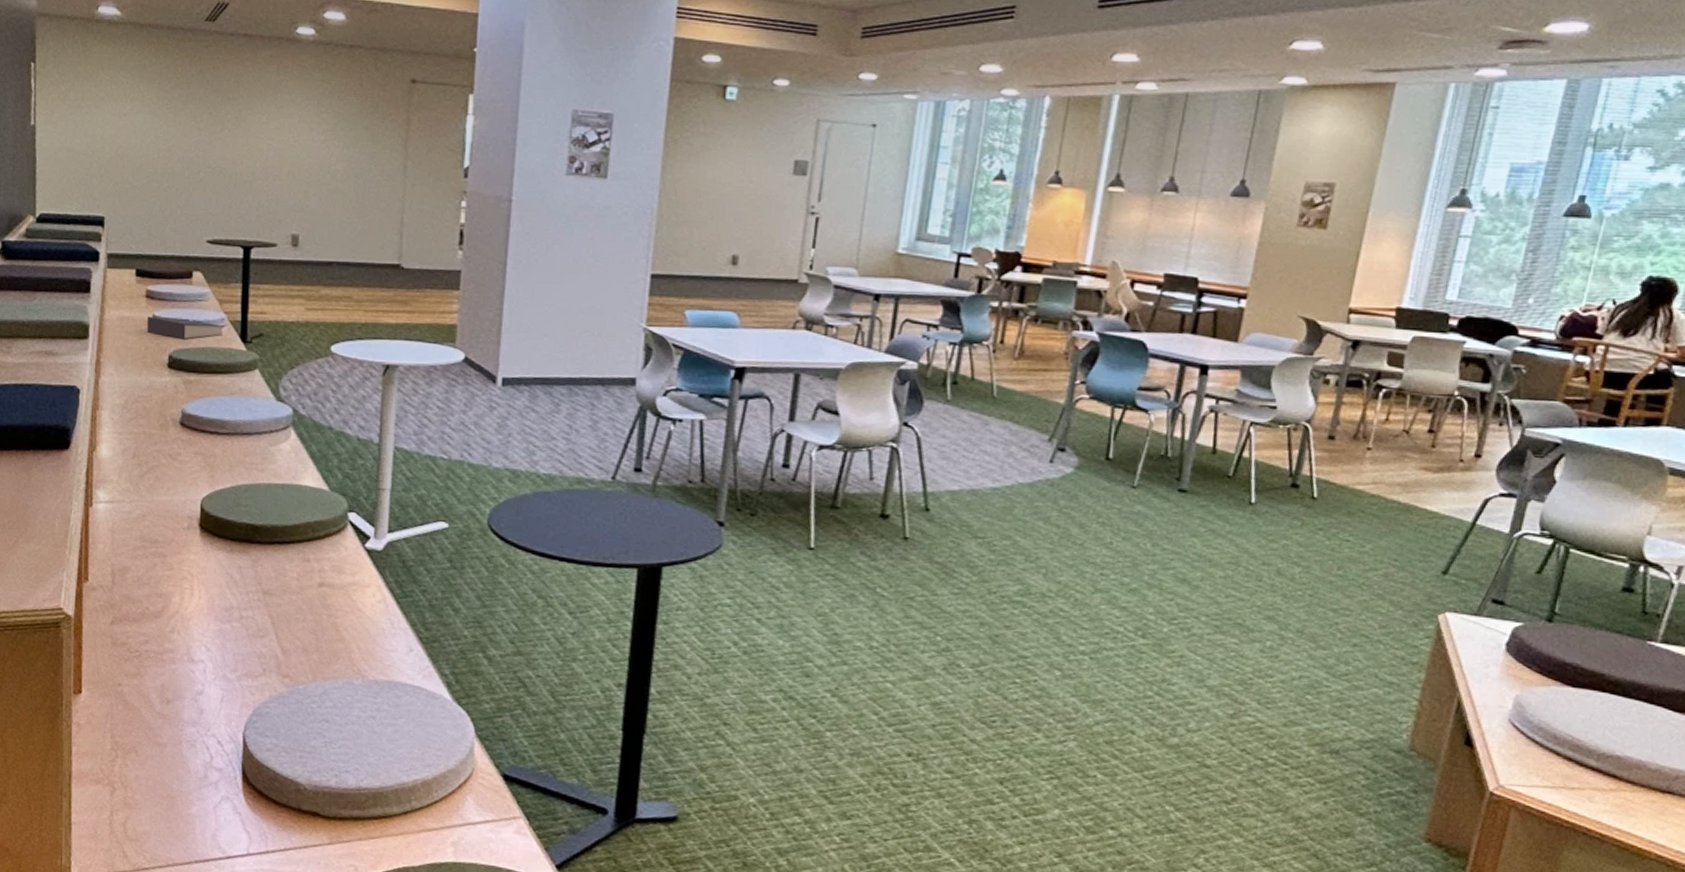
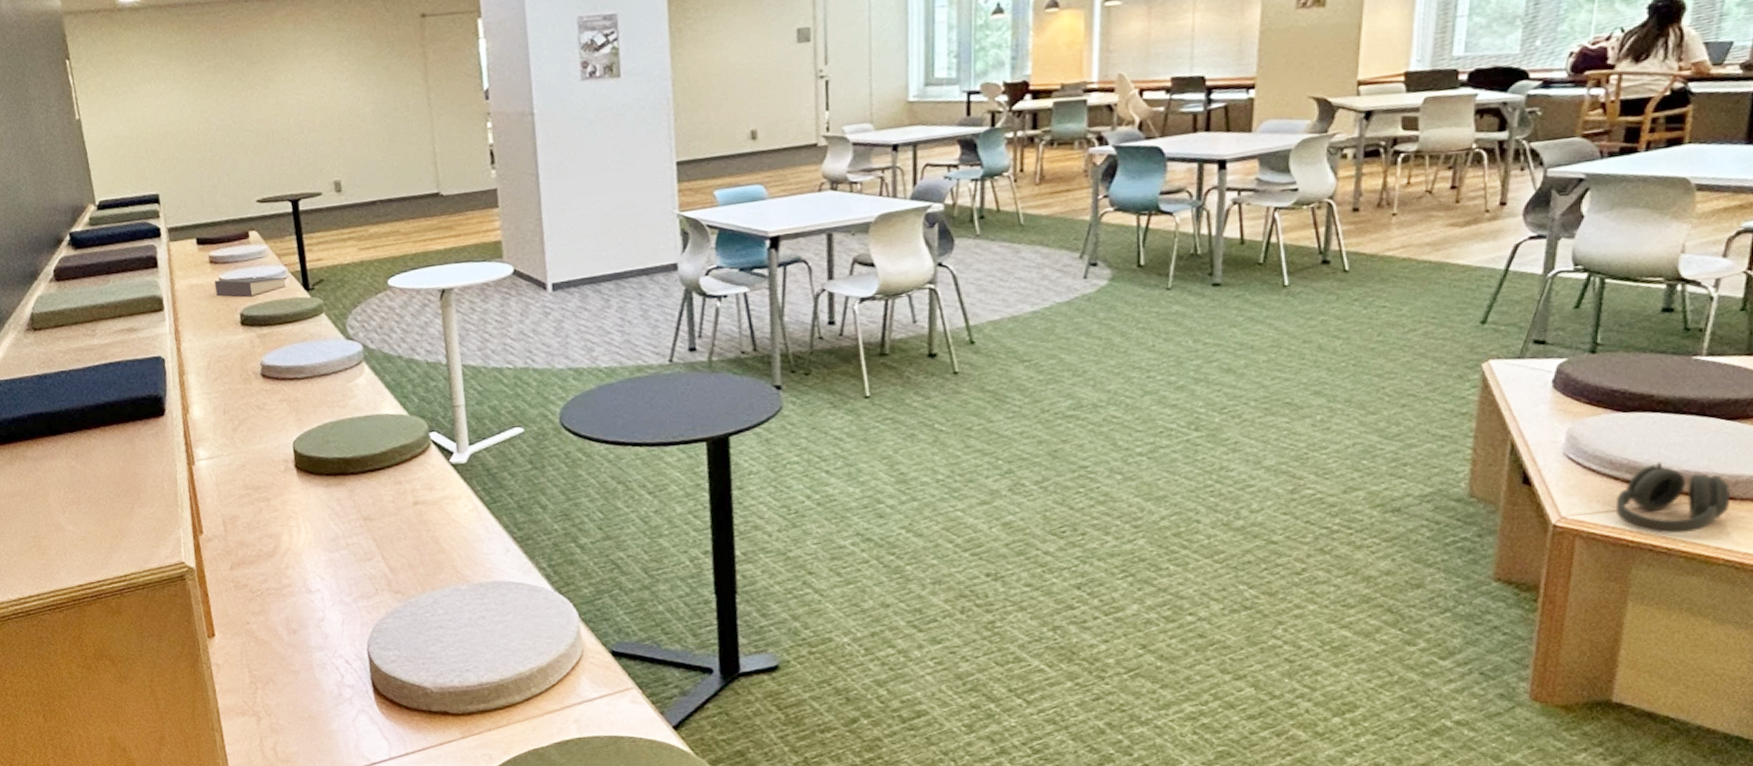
headphones: none [1553,743,1671,822] -> present [1615,462,1731,534]

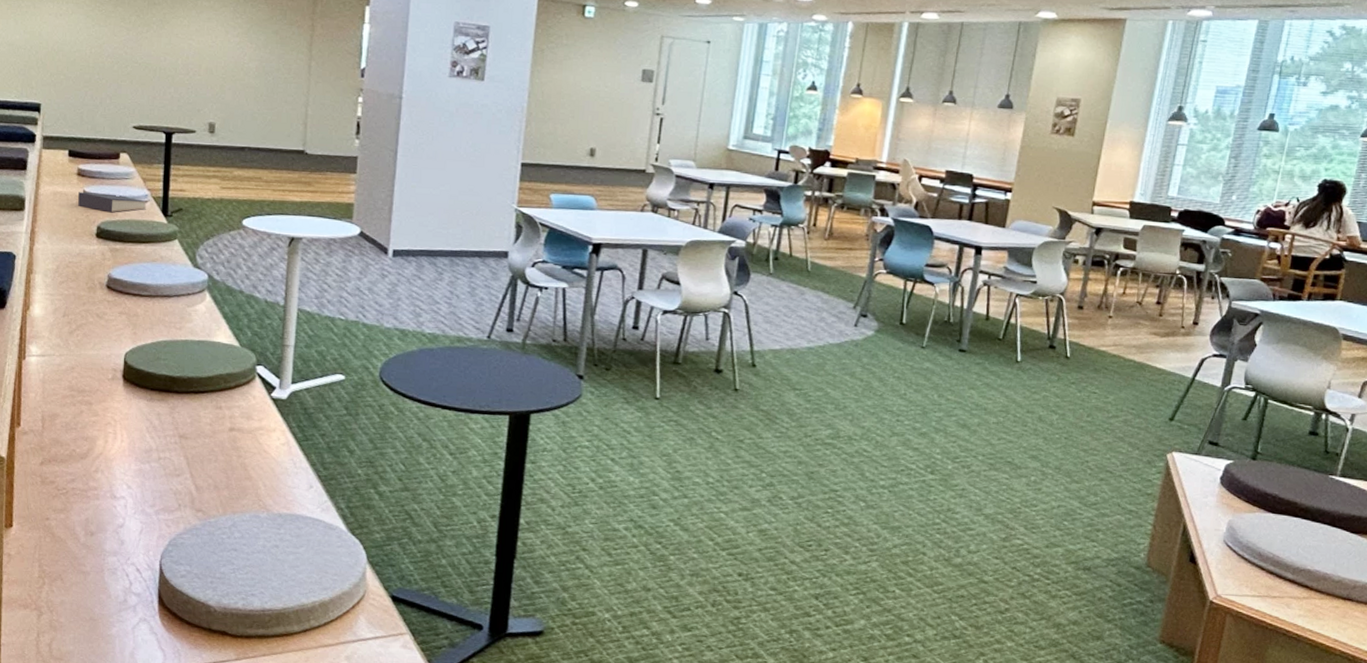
headphones: present [1615,462,1731,534] -> none [1260,560,1350,624]

